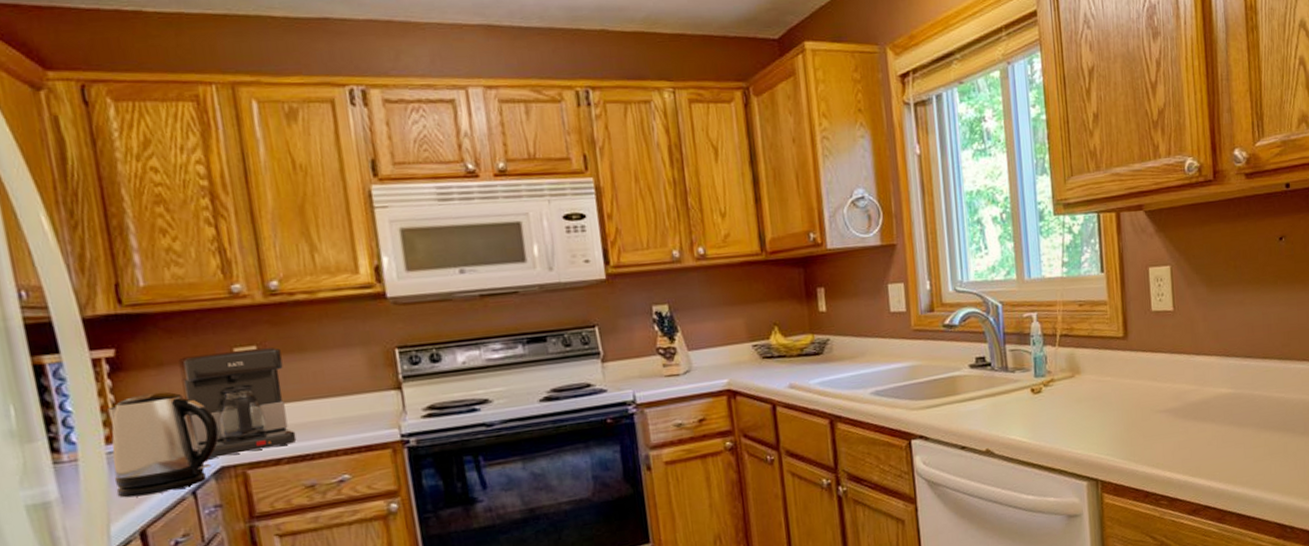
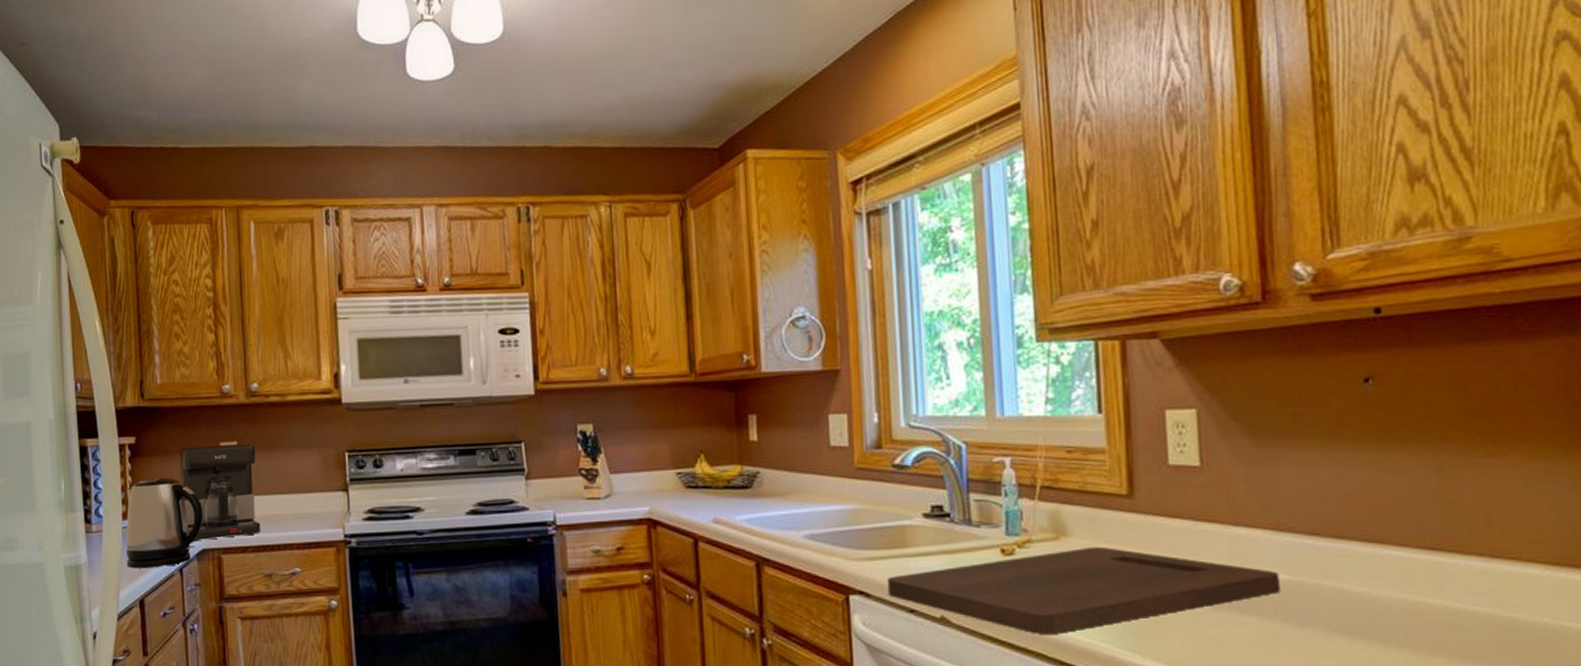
cutting board: none [942,380,1227,455] -> present [887,546,1280,634]

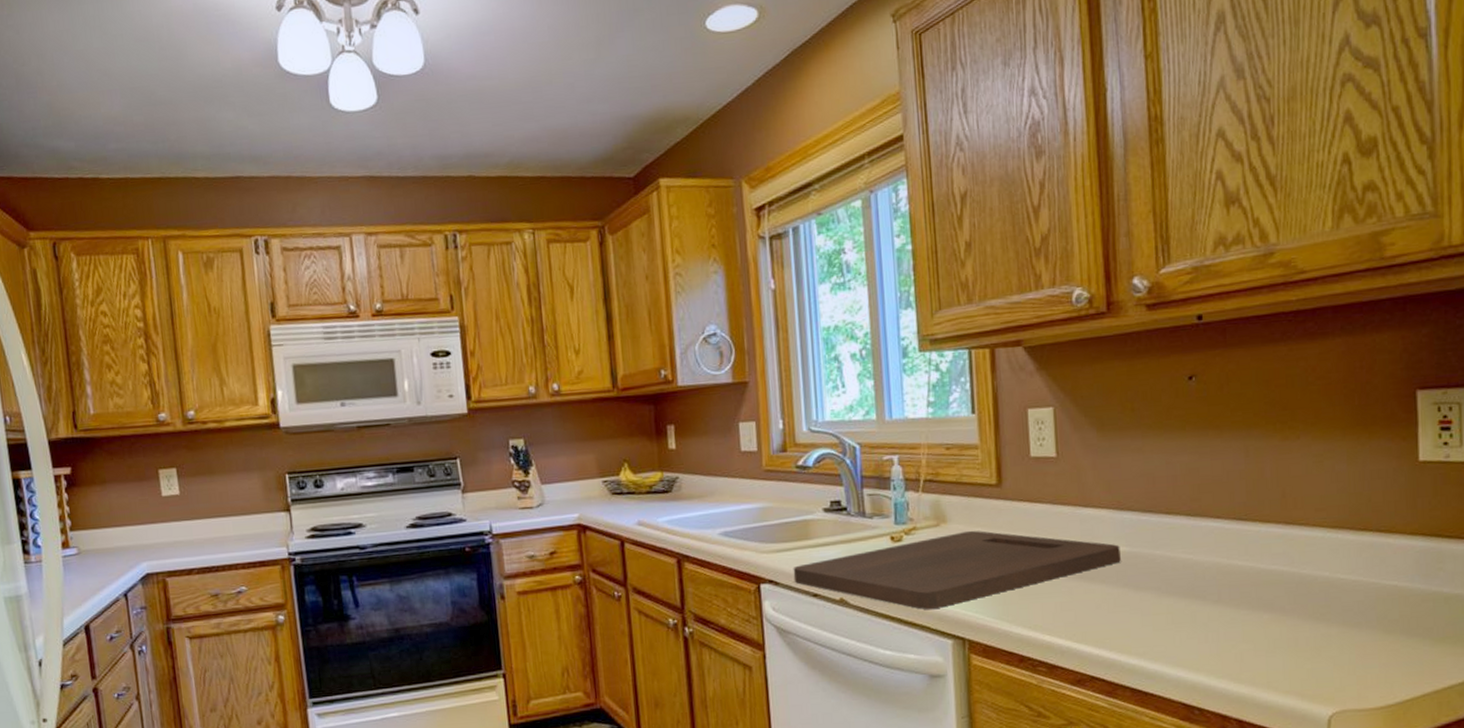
kettle: present [125,477,204,569] -> none [64,505,146,596]
coffee maker: present [179,443,261,542] -> none [117,469,205,567]

